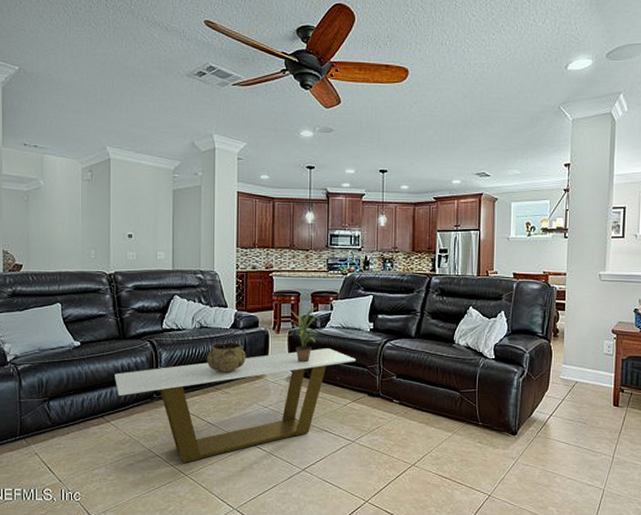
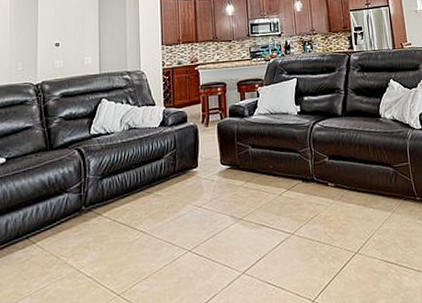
coffee table: present [114,348,357,463] -> none [41,136,288,281]
decorative bowl: present [206,342,246,372] -> none [136,140,176,174]
potted plant: present [286,308,319,363] -> none [215,96,247,155]

